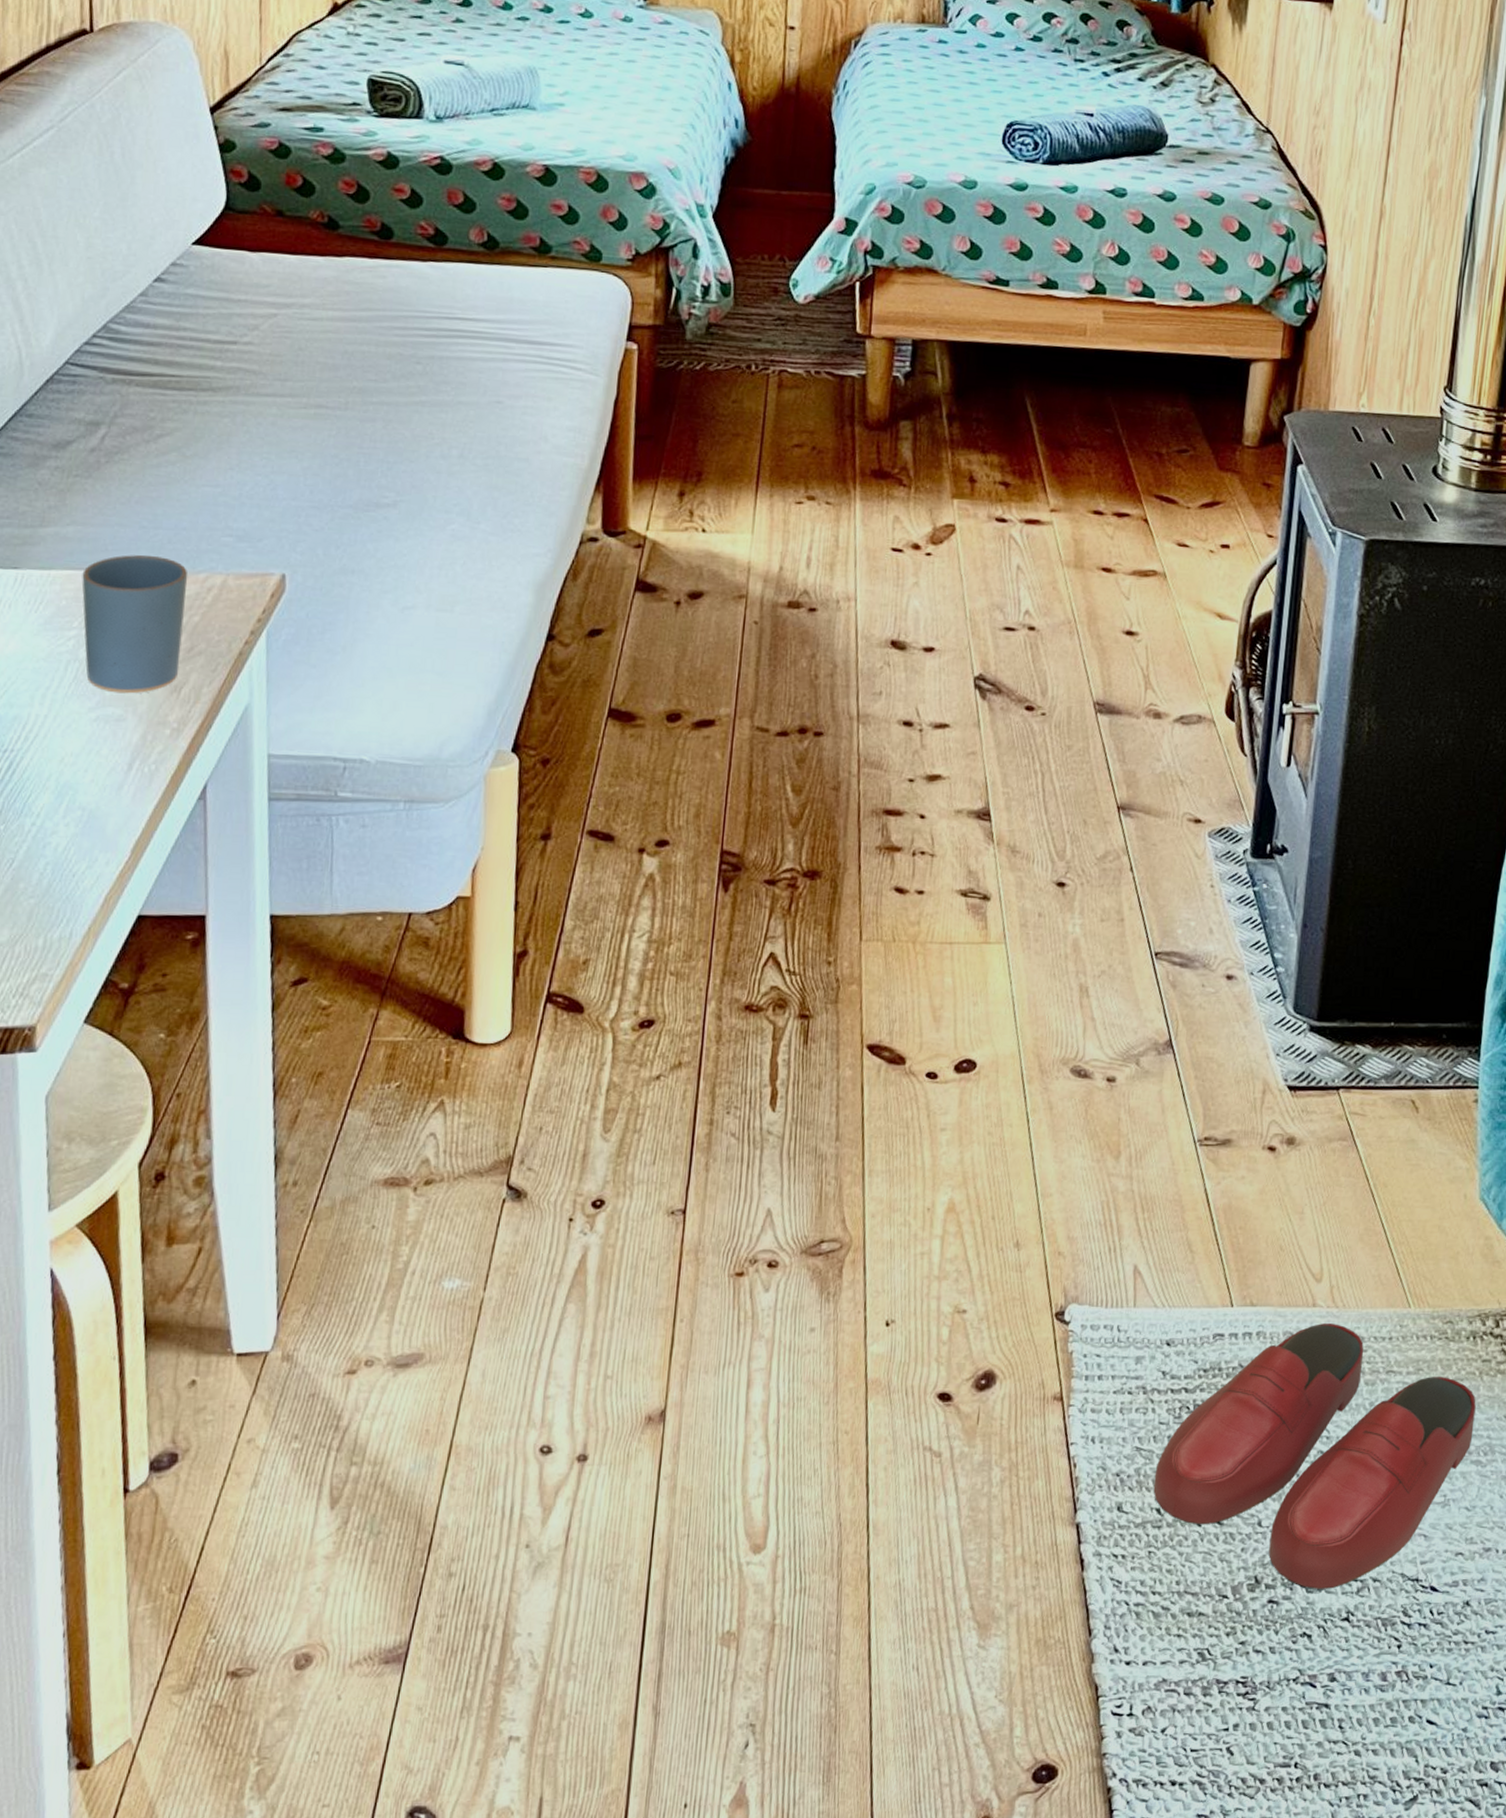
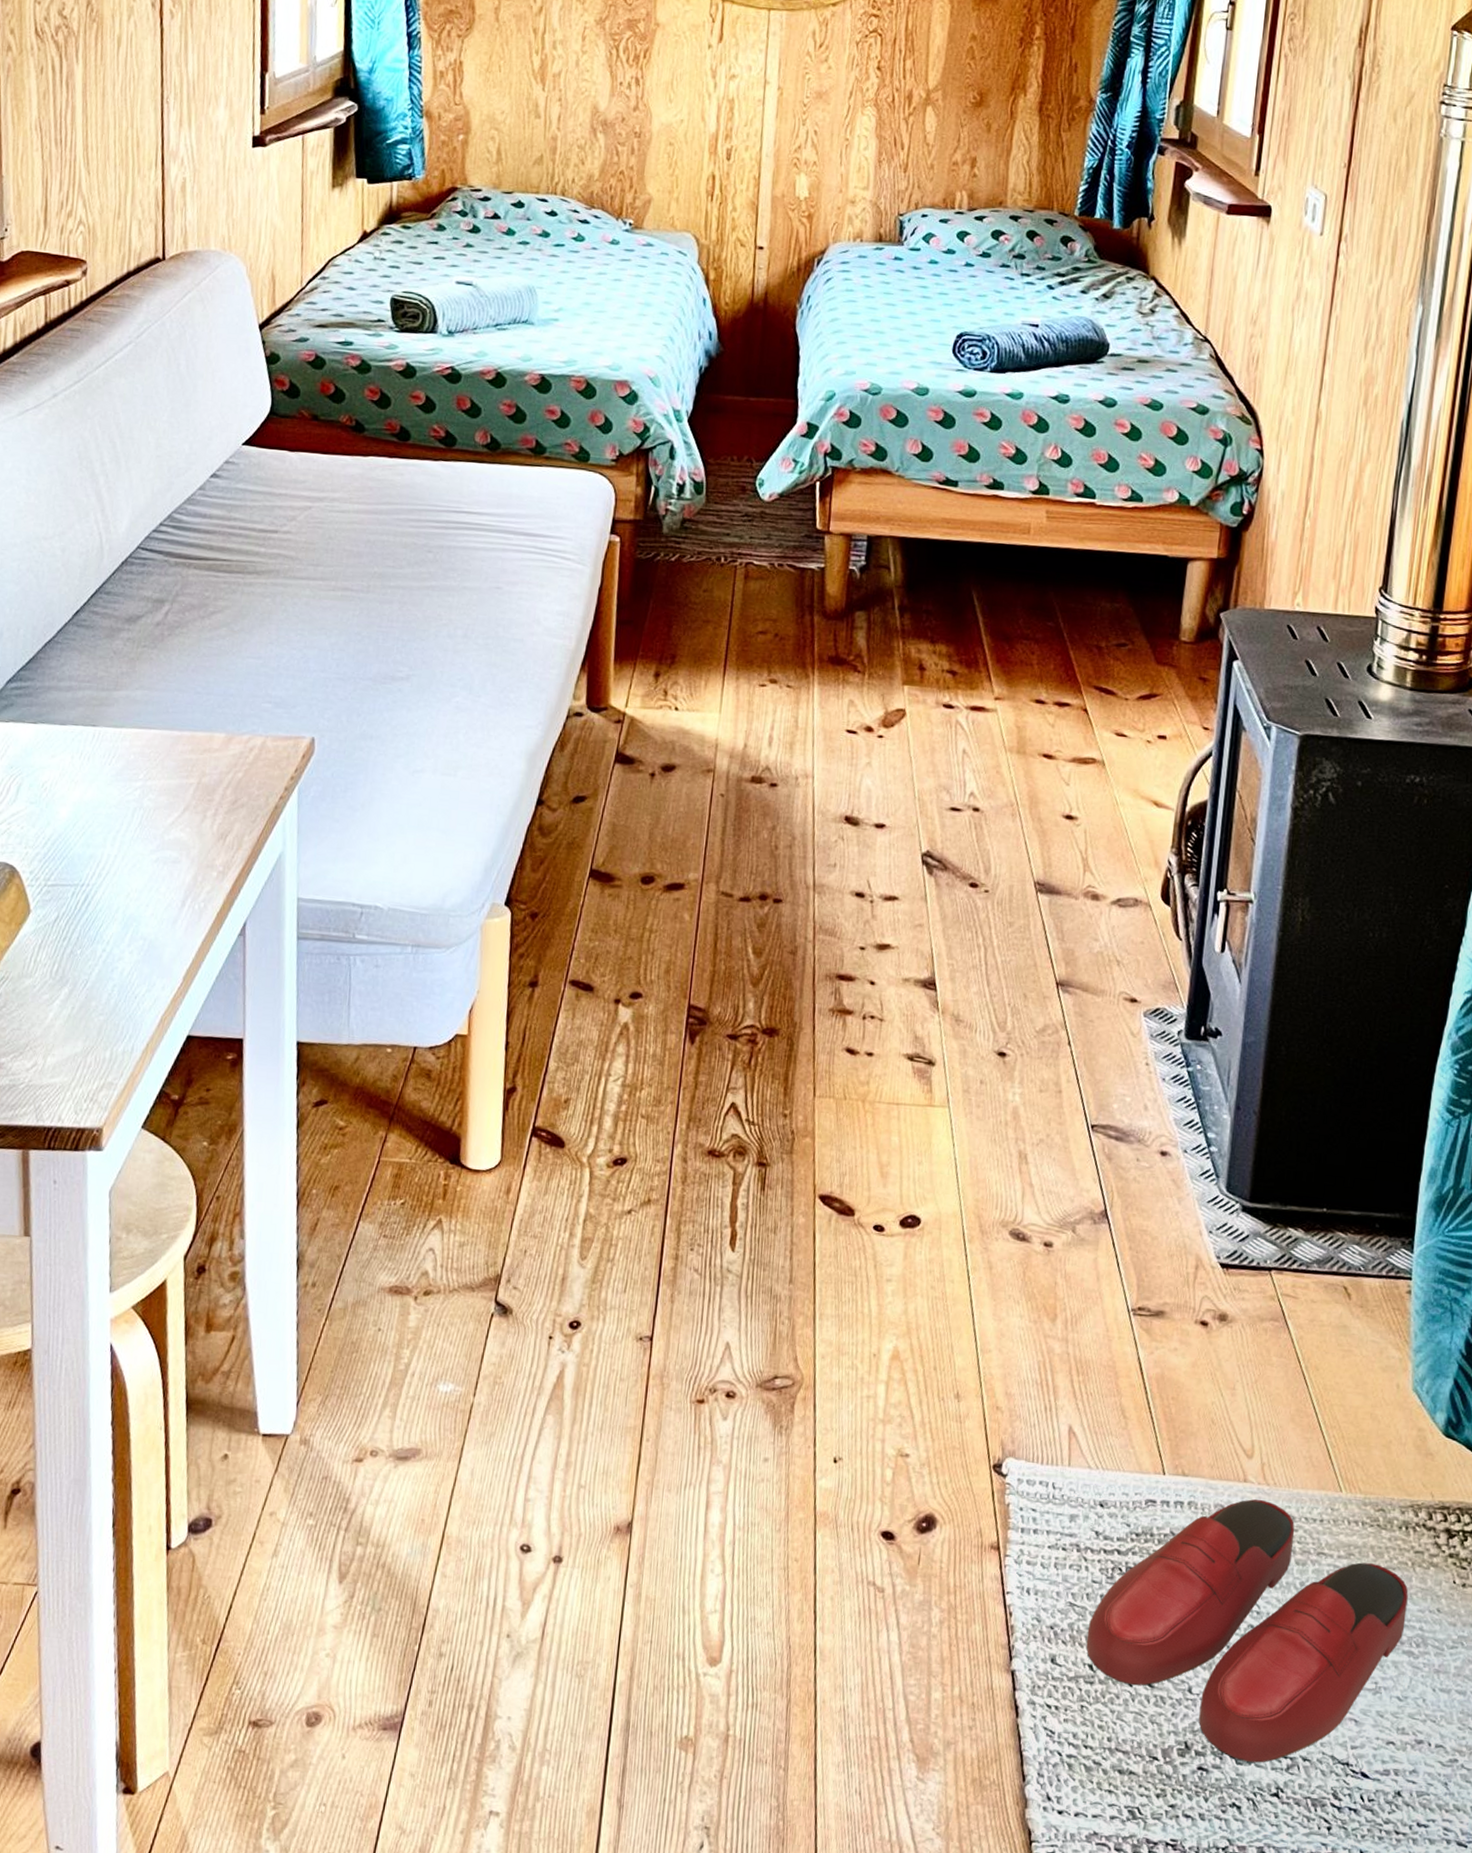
mug: present [81,555,188,694] -> none [147,717,234,840]

